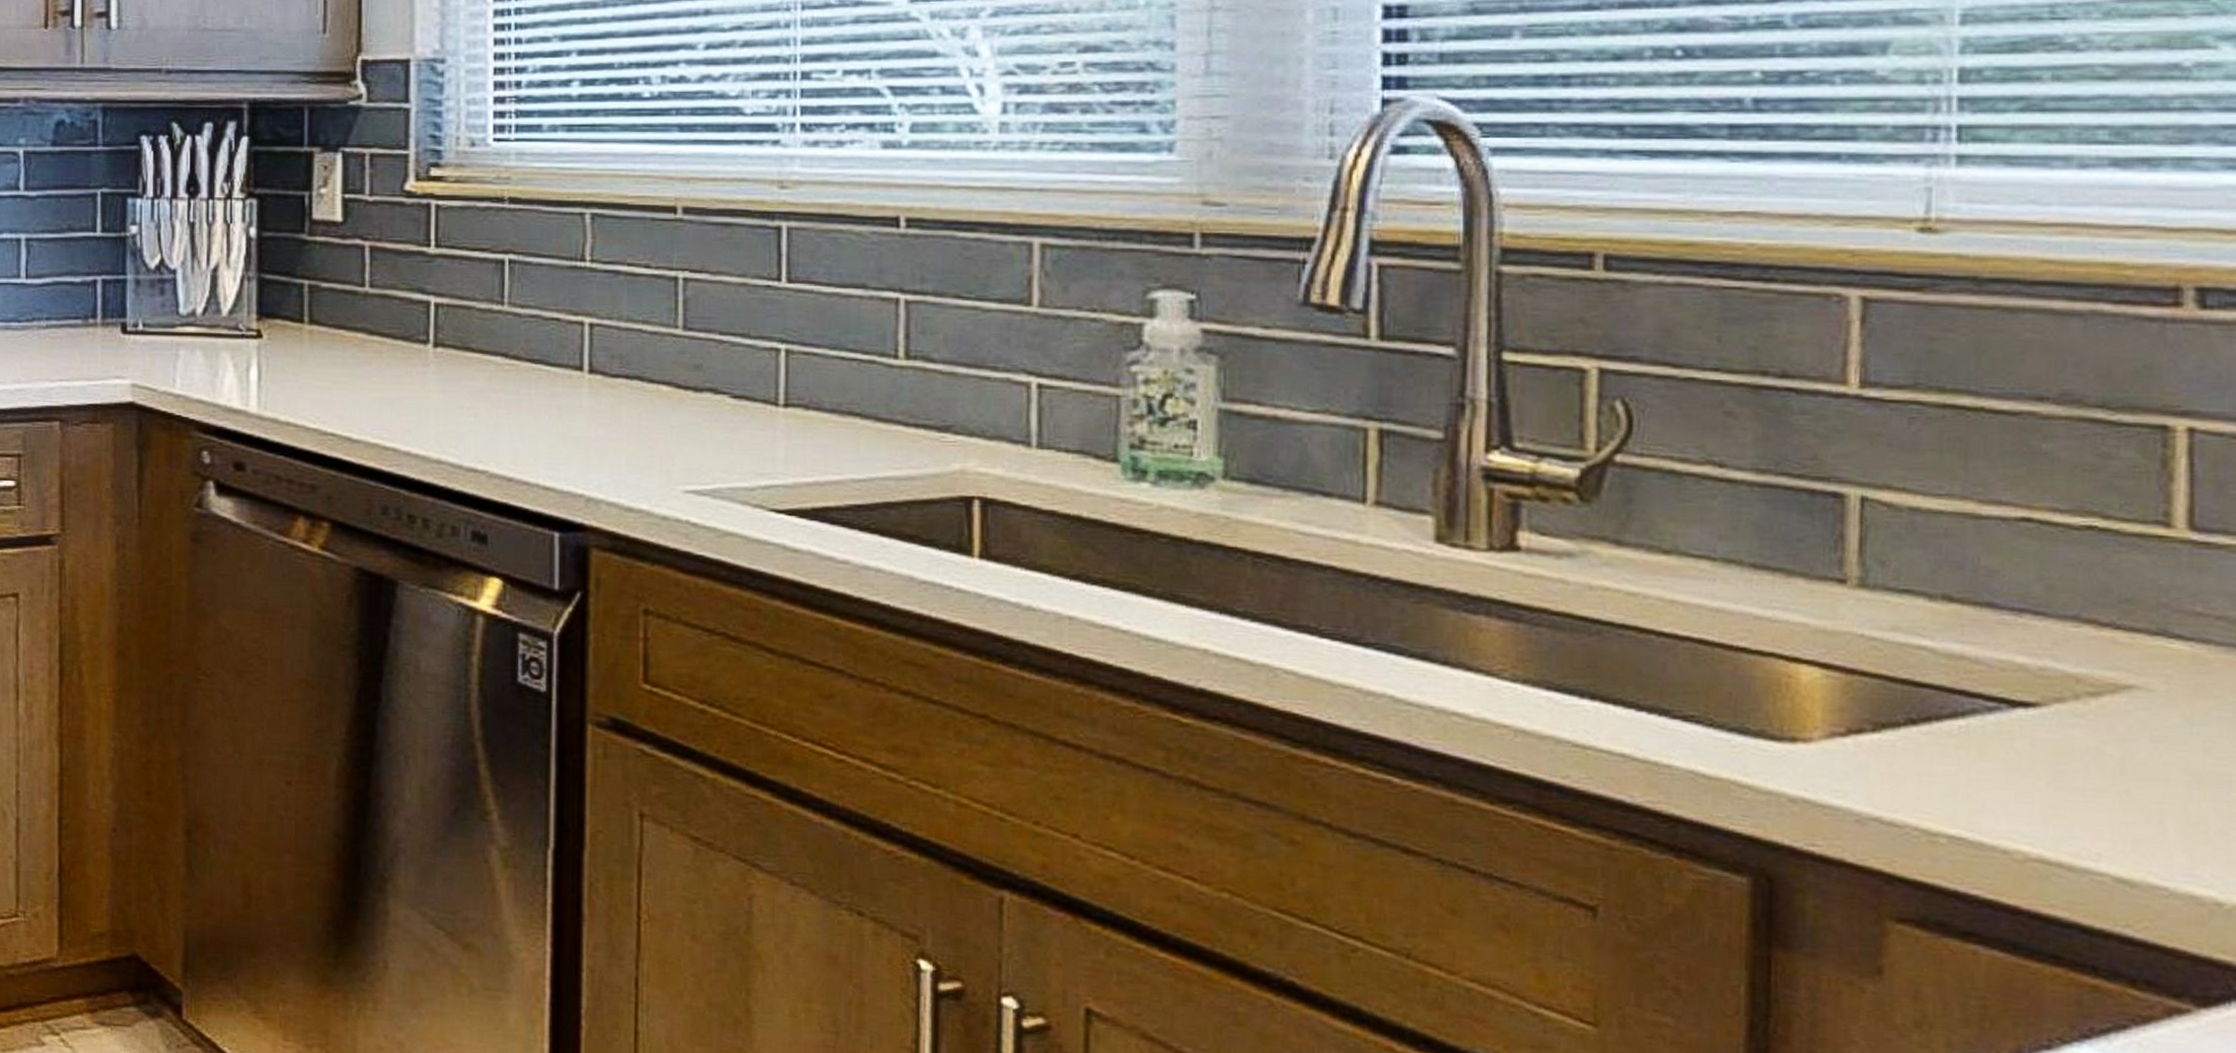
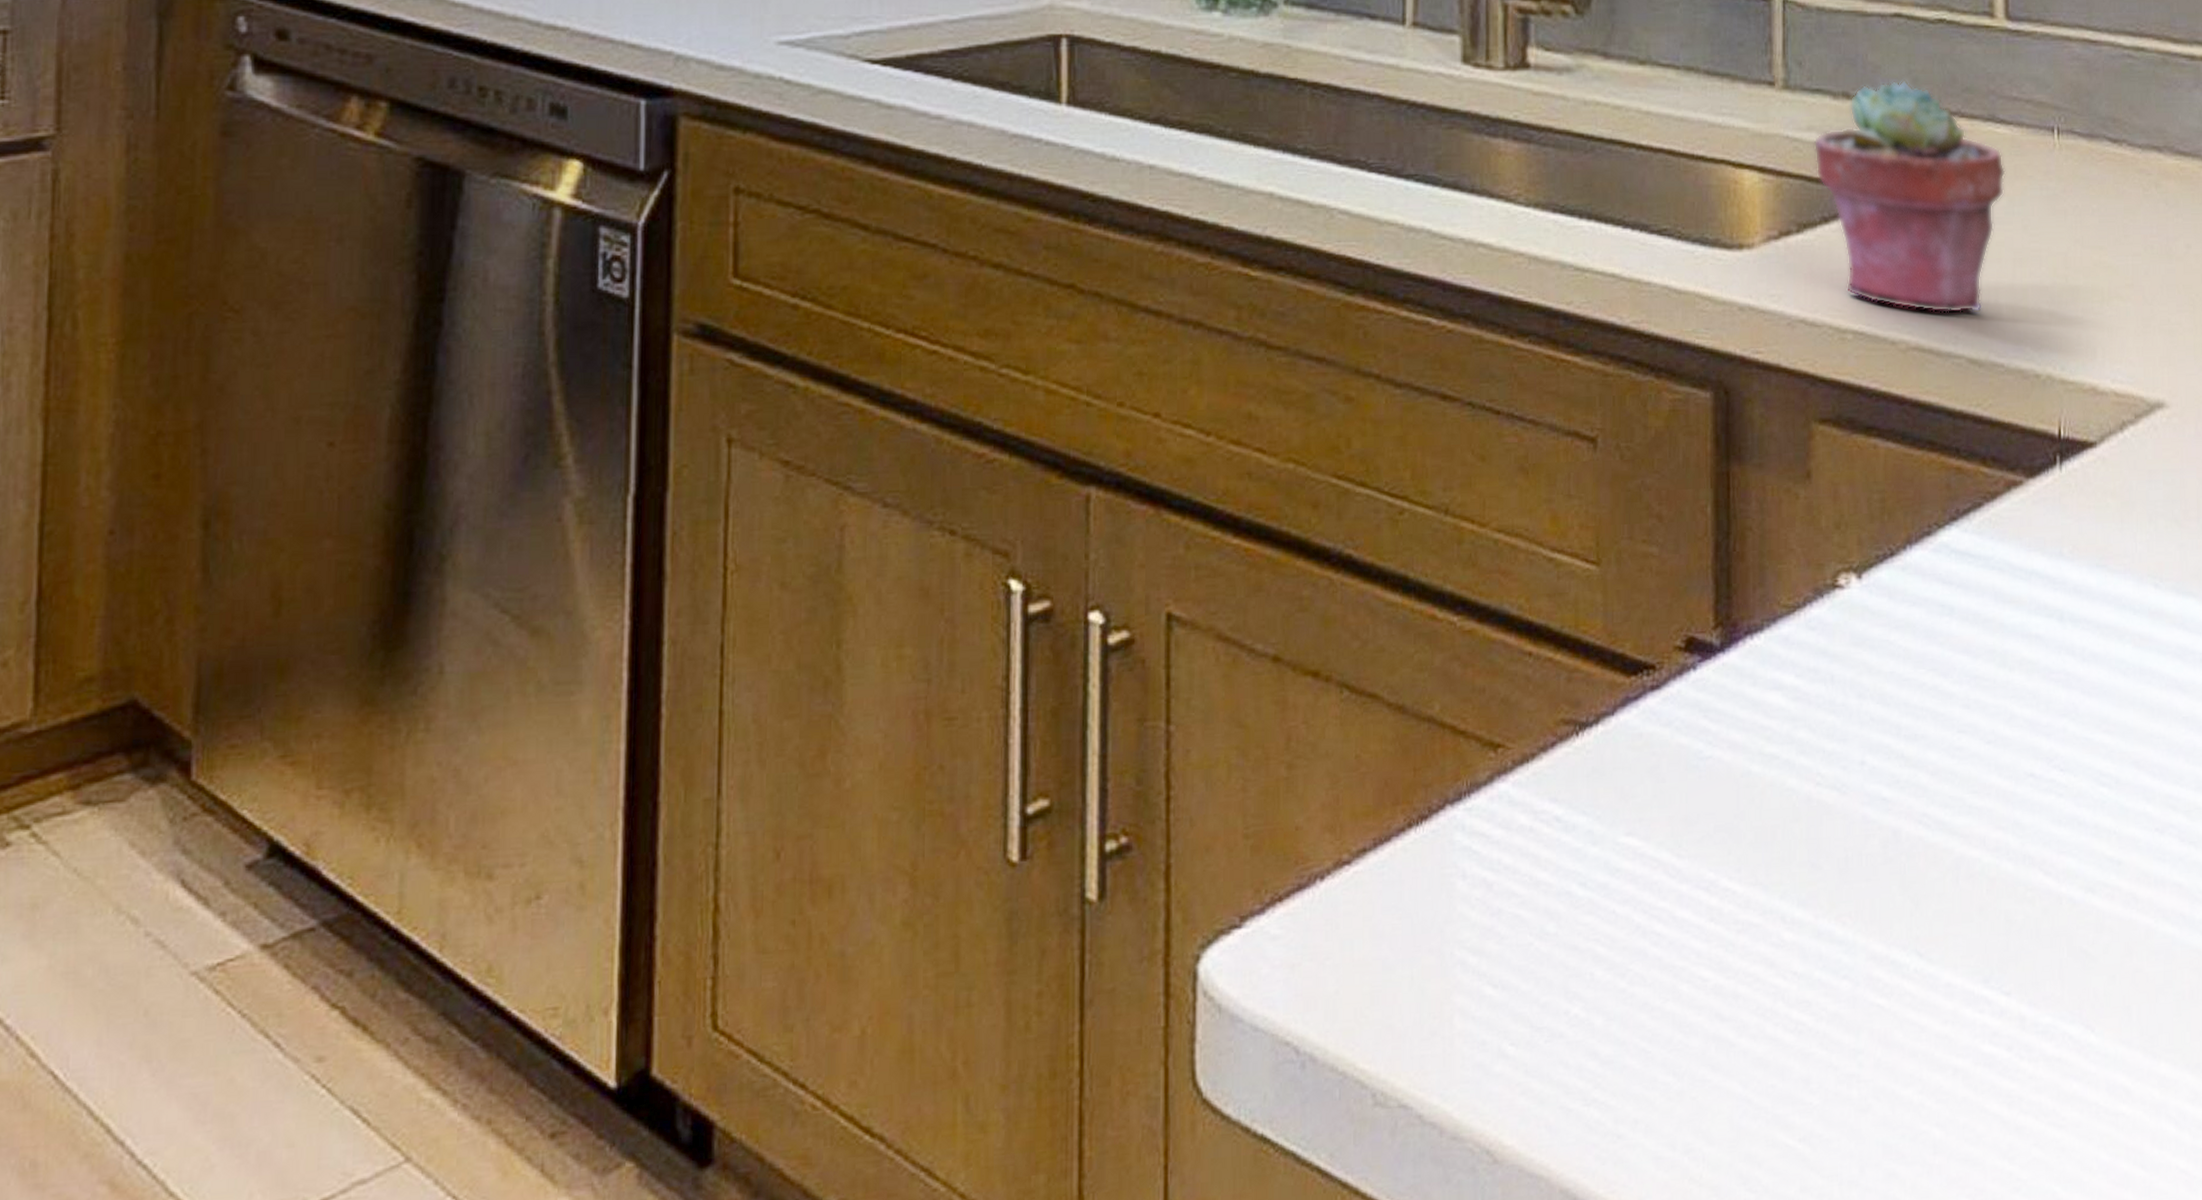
potted succulent: none [1899,586,2181,832] -> present [1813,80,2006,314]

